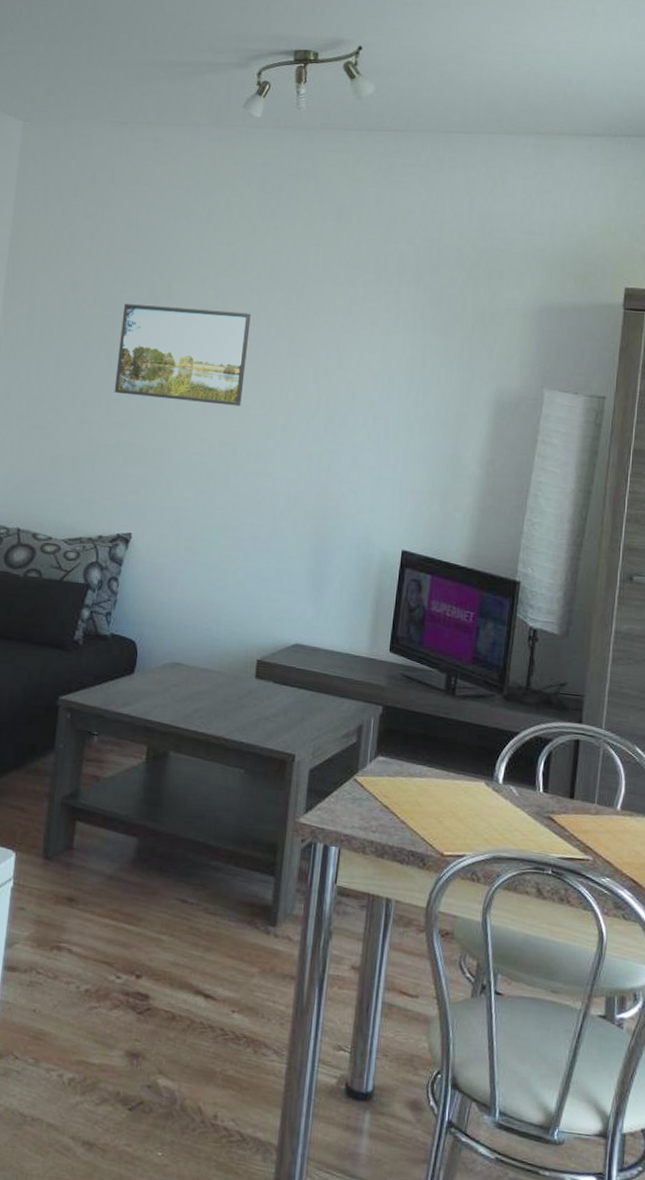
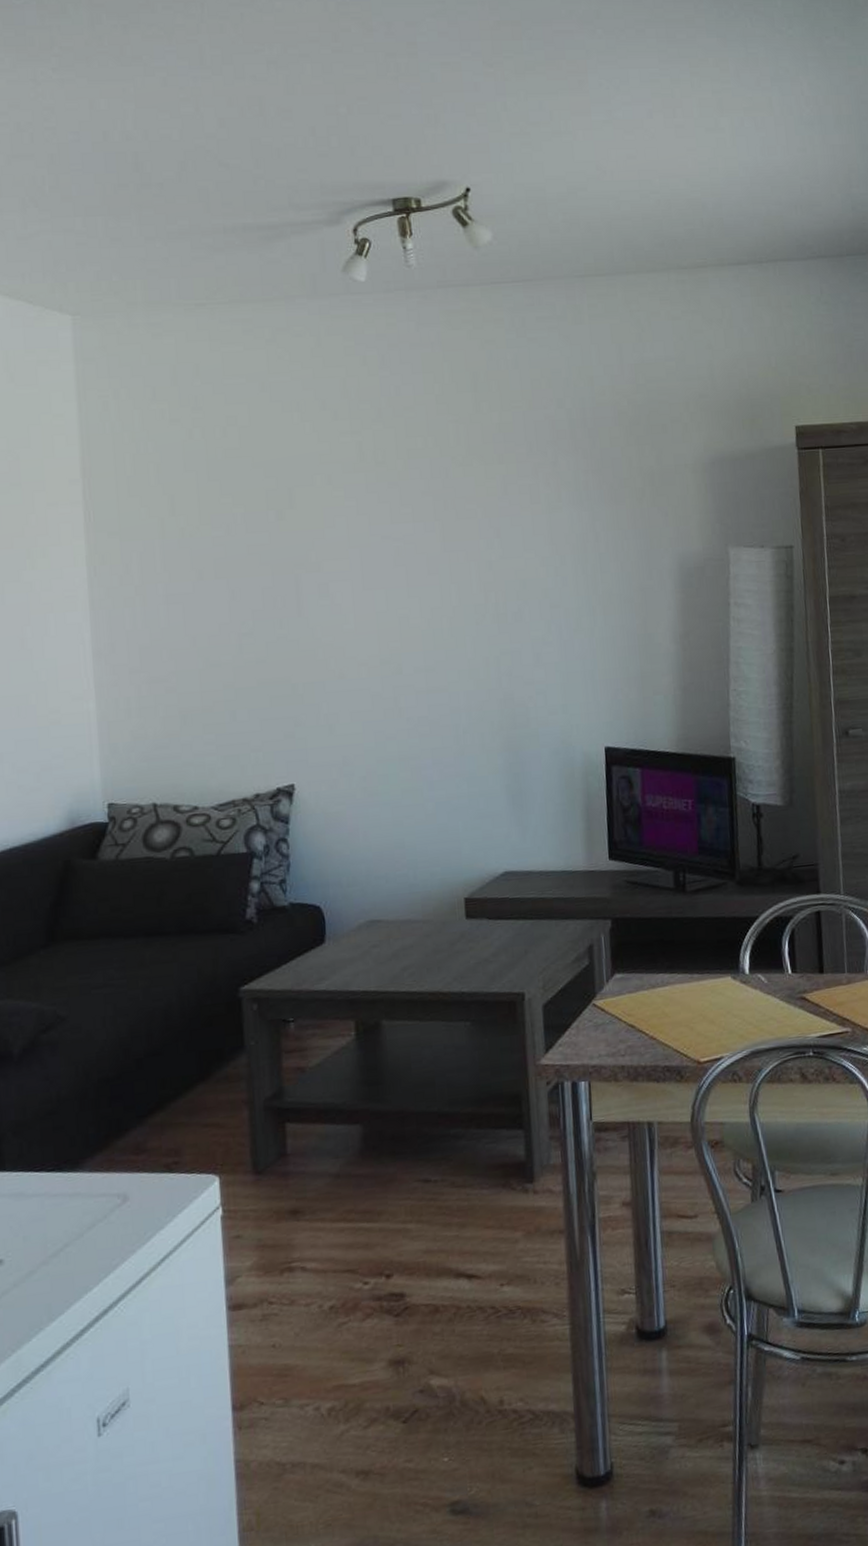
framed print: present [114,304,251,406] -> none [238,510,398,626]

